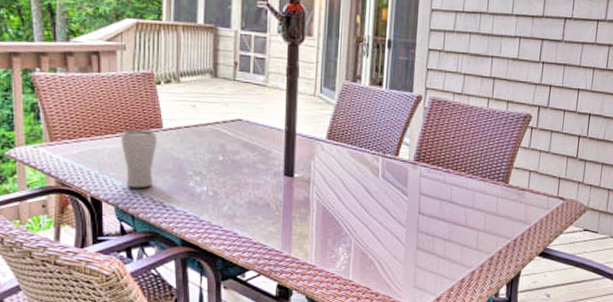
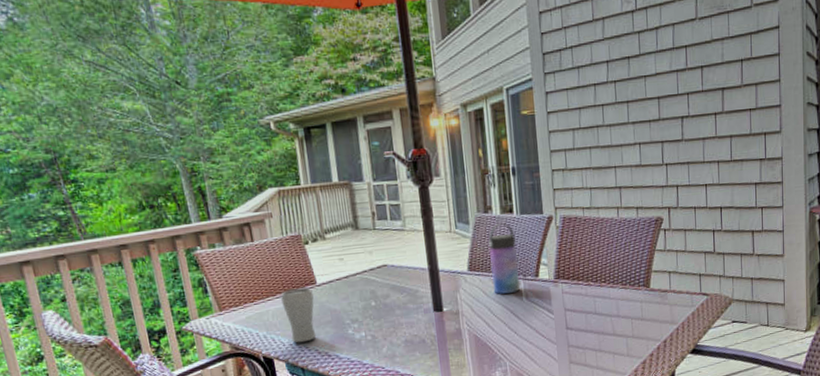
water bottle: none [350,95,381,168] -> present [487,223,520,294]

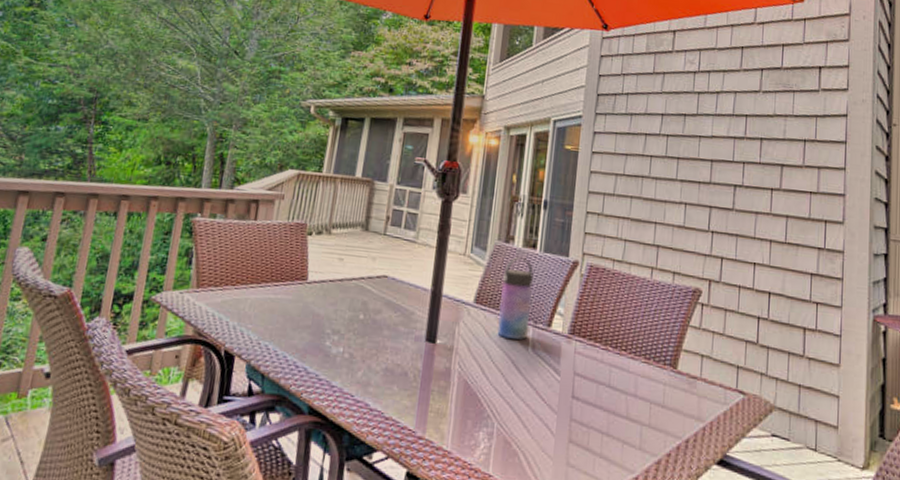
drinking glass: present [281,287,317,343] -> none [262,280,301,345]

